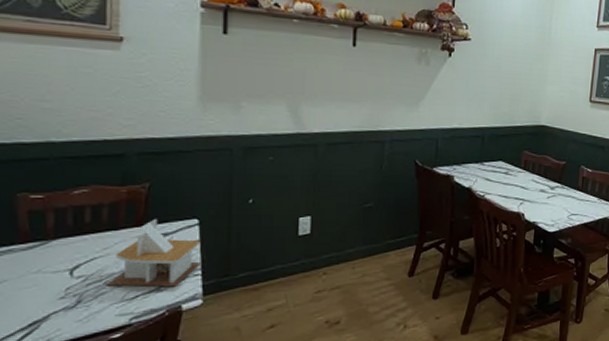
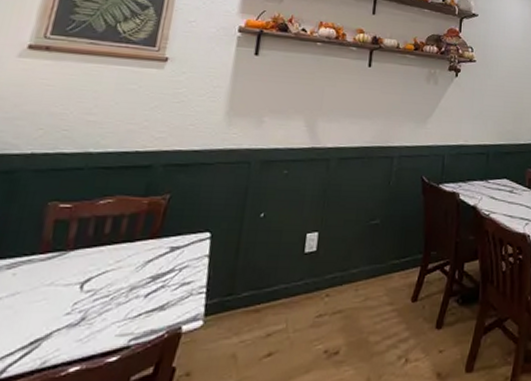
napkin holder: present [106,218,202,287] -> none [112,230,210,305]

